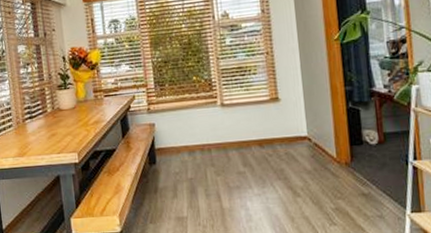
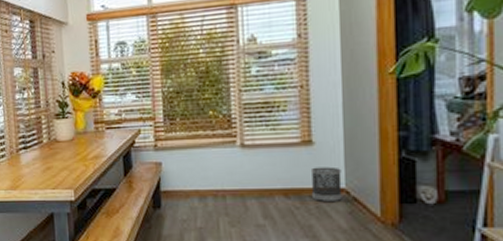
wastebasket: none [279,118,306,149] -> present [310,166,342,201]

